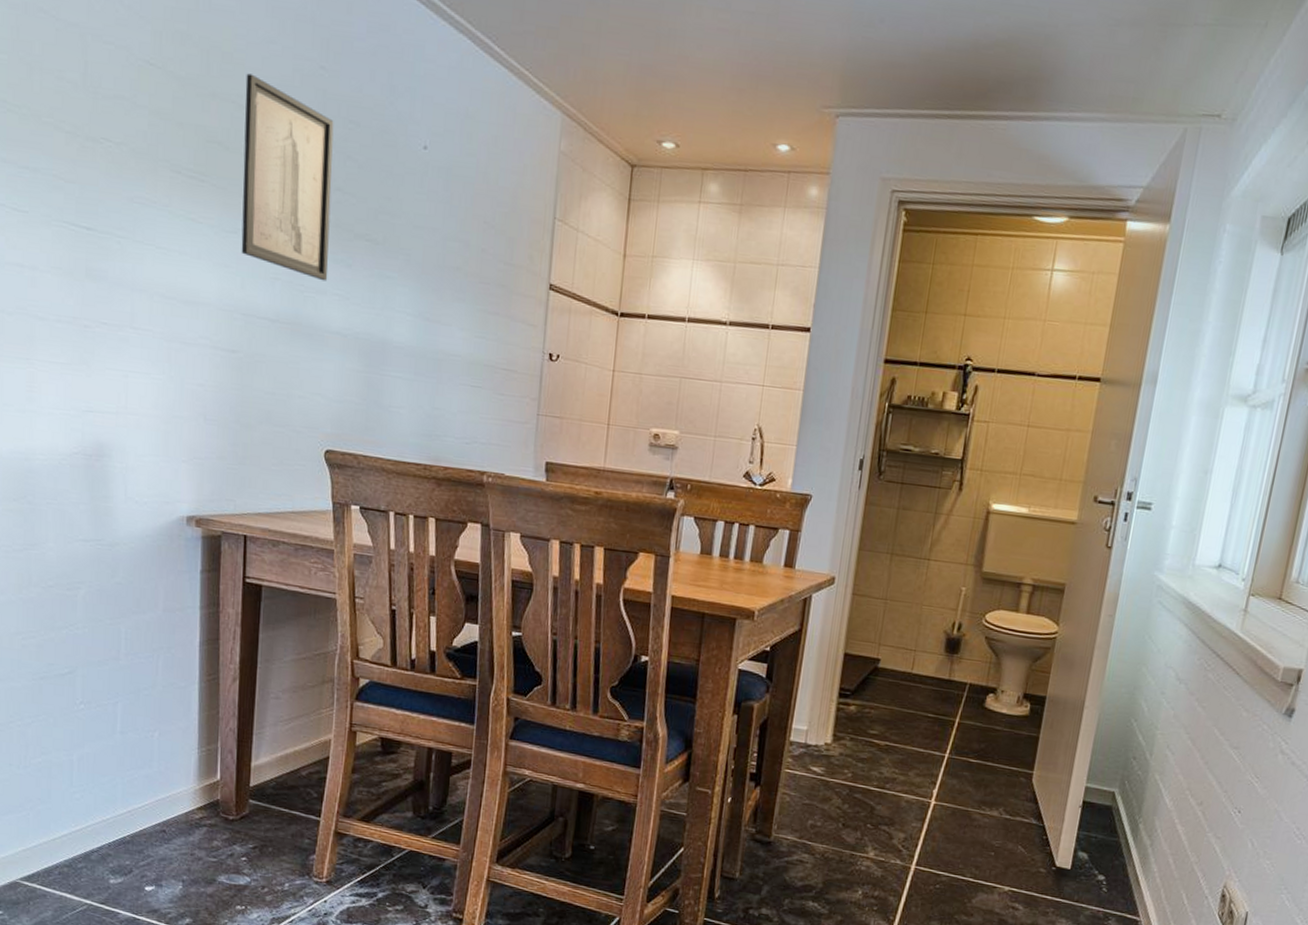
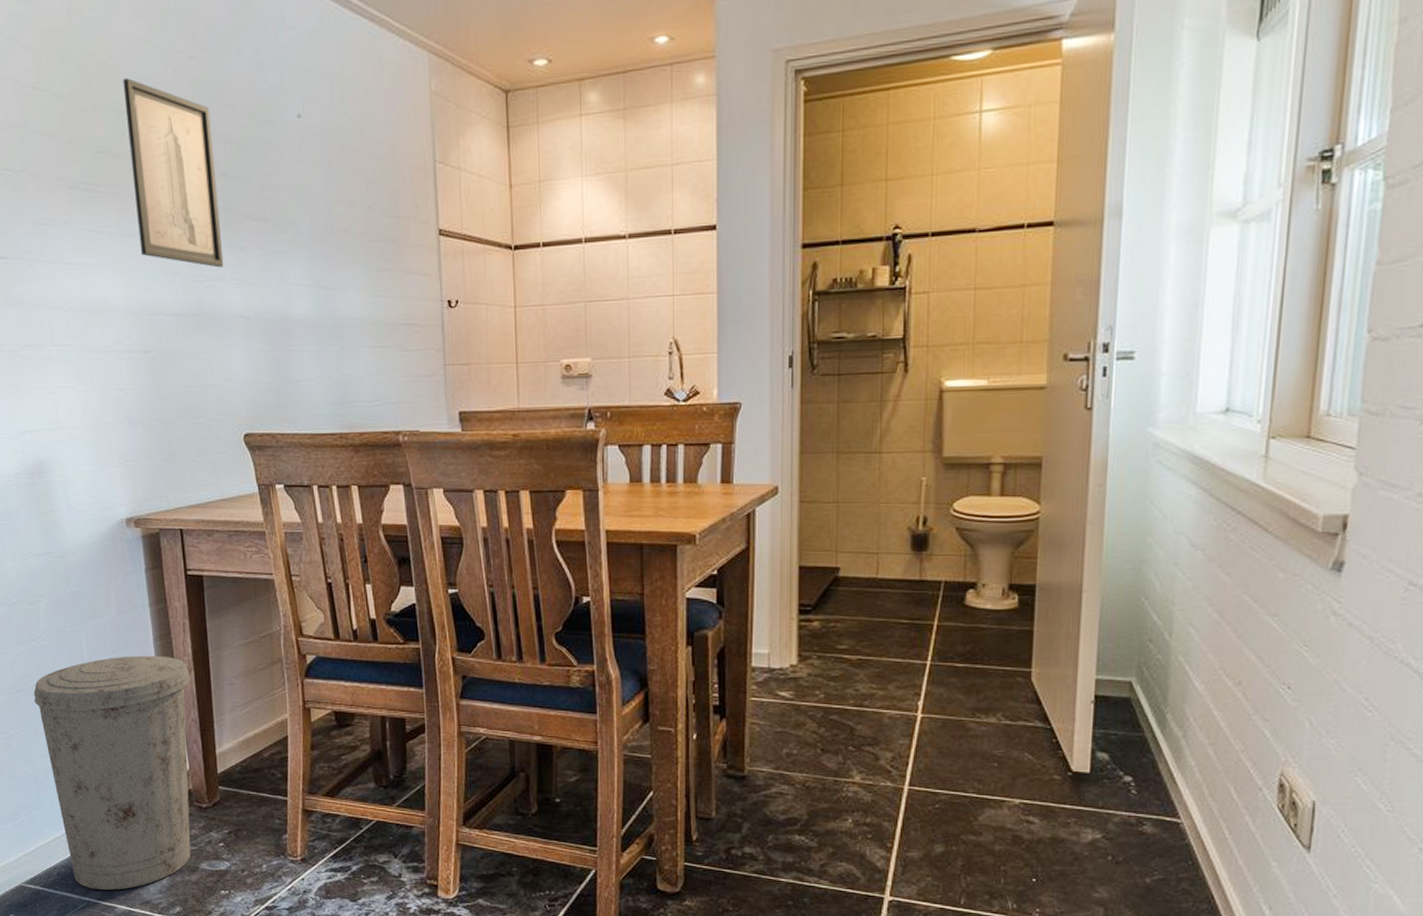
trash can: none [59,655,234,896] -> present [34,656,191,890]

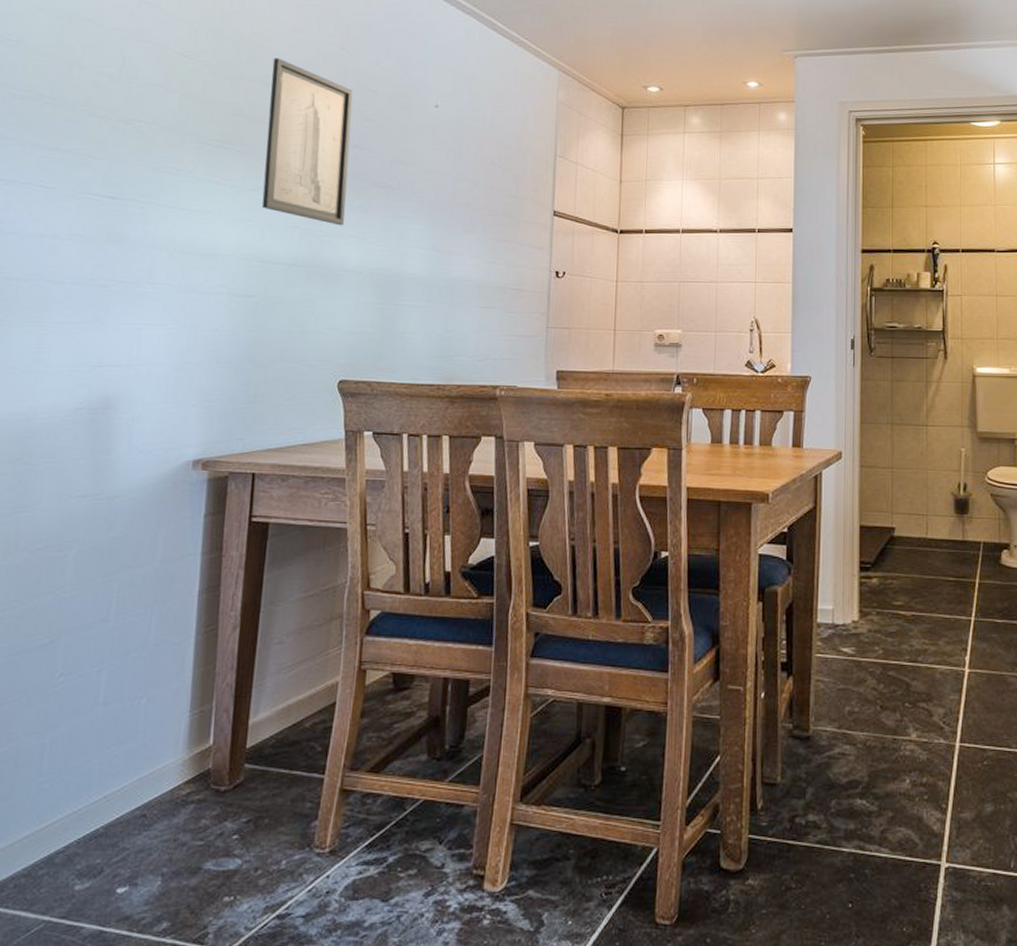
trash can: present [34,656,191,890] -> none [35,610,234,905]

